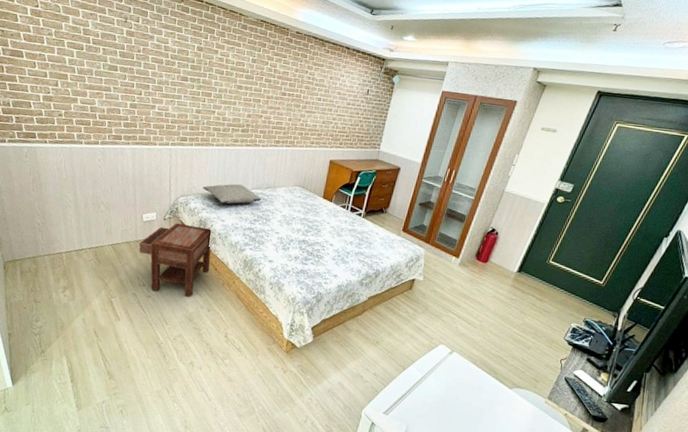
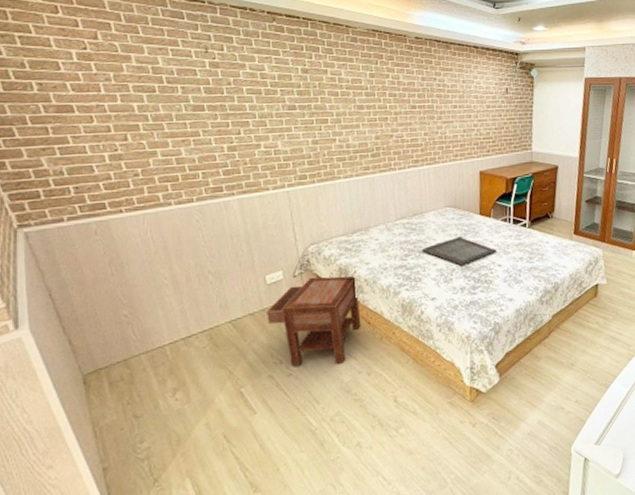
pillow: present [203,184,262,204] -> none [336,218,410,244]
serving tray: none [269,213,331,239] -> present [422,236,496,266]

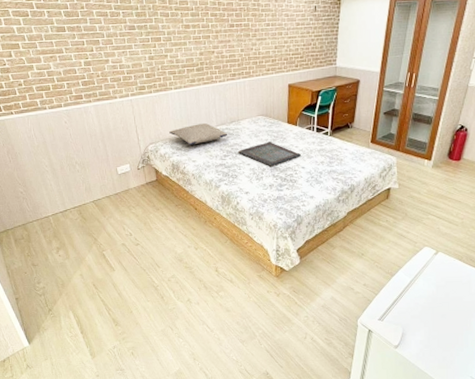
nightstand: present [267,276,361,367] -> none [119,170,190,239]
pillow: none [336,218,410,244] -> present [169,123,228,145]

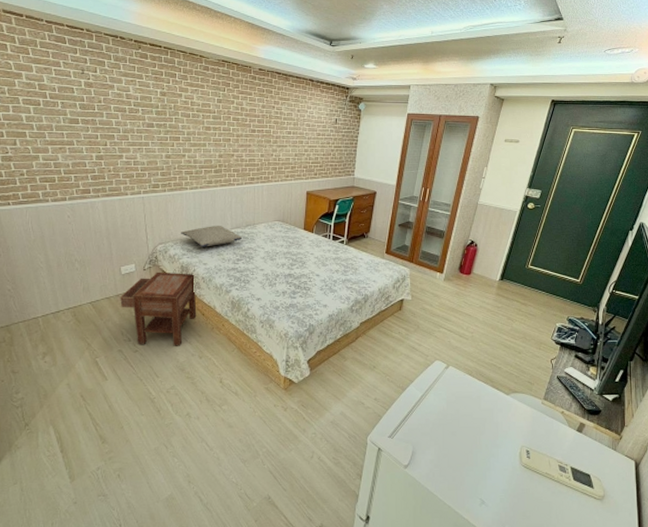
nightstand: none [119,170,190,239] -> present [120,272,197,346]
serving tray: present [238,142,301,166] -> none [252,247,316,273]

